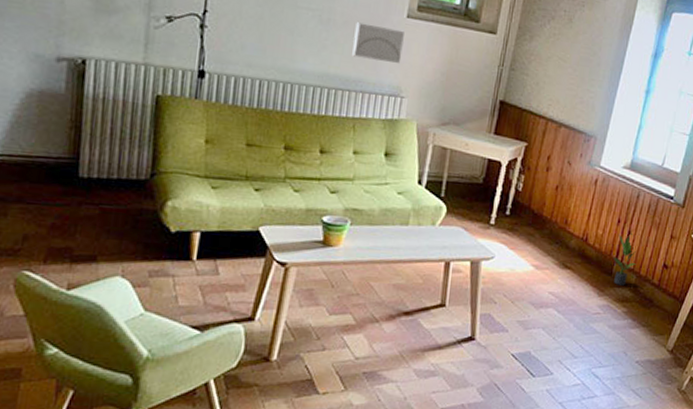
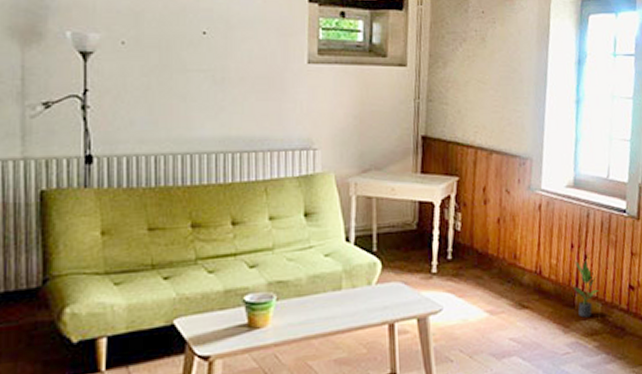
wall art: present [352,22,404,63] -> none [253,76,308,114]

